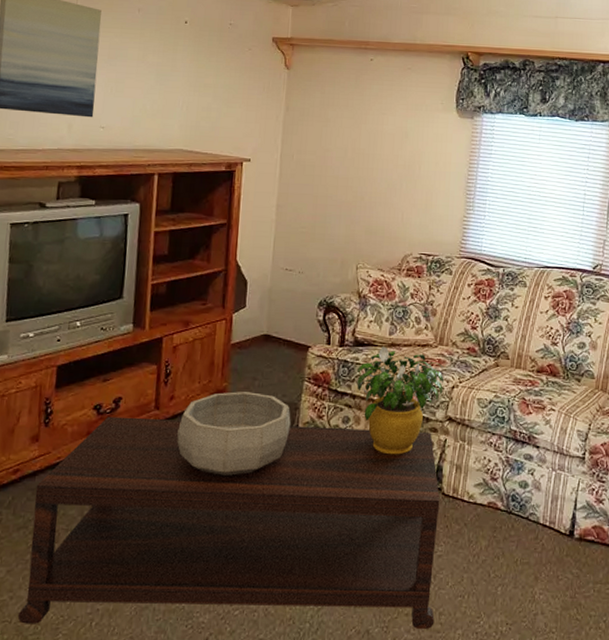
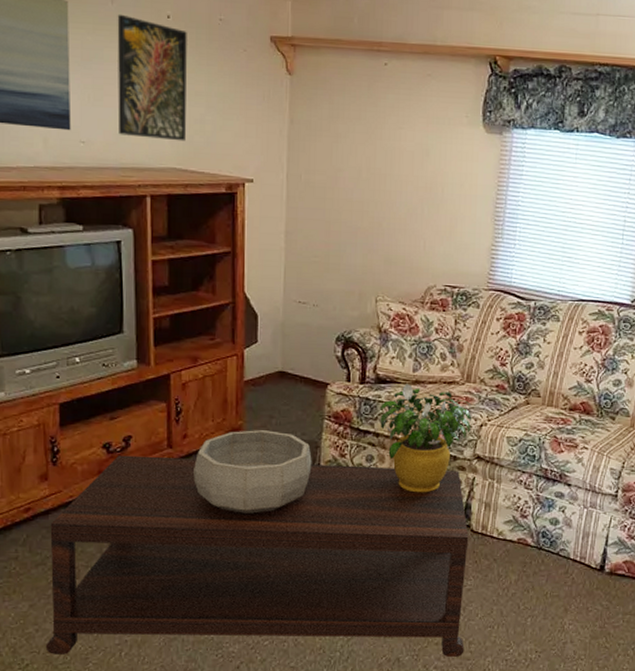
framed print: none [135,20,201,126] -> present [117,14,187,142]

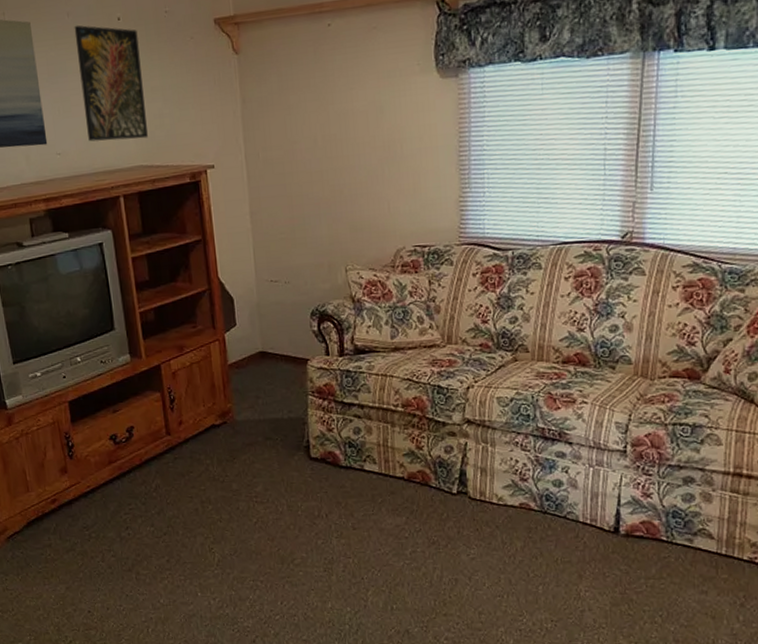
coffee table: present [45,455,469,658] -> none [74,437,475,632]
decorative bowl: present [193,430,312,514] -> none [192,411,302,493]
potted flower: present [379,384,472,493] -> none [361,352,458,463]

